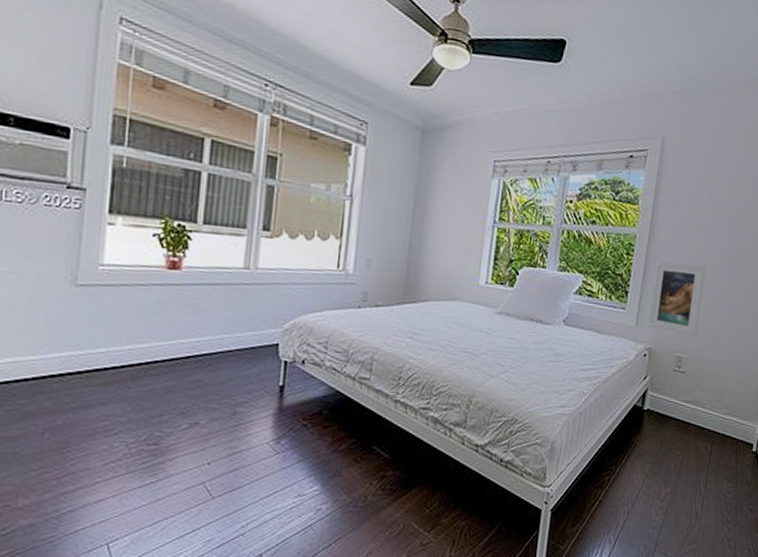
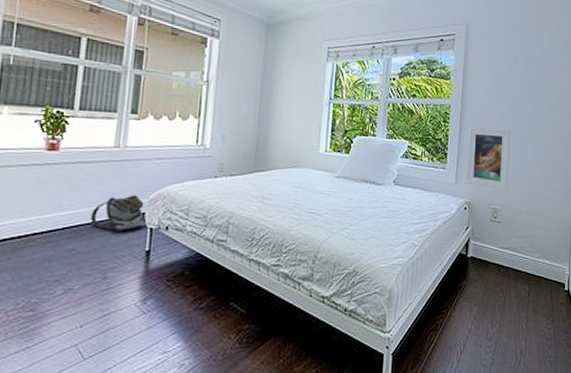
backpack: none [217,323,281,363] -> present [90,195,147,231]

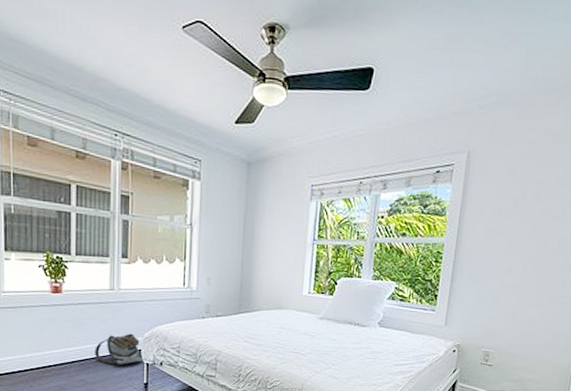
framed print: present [465,126,512,190] -> none [456,266,512,333]

